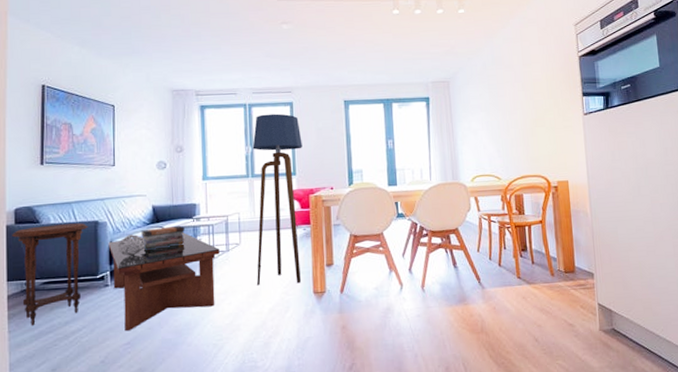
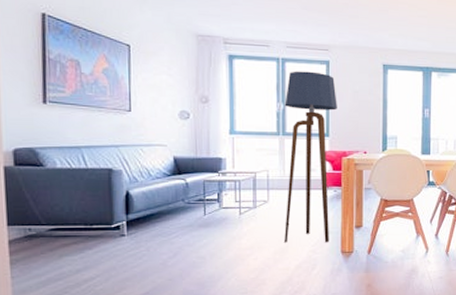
side table: present [12,223,88,326] -> none [11,169,101,273]
coffee table: present [108,232,220,332] -> none [124,186,246,282]
decorative ball: present [118,234,146,256] -> none [136,185,166,207]
book stack: present [140,225,185,251] -> none [160,179,209,203]

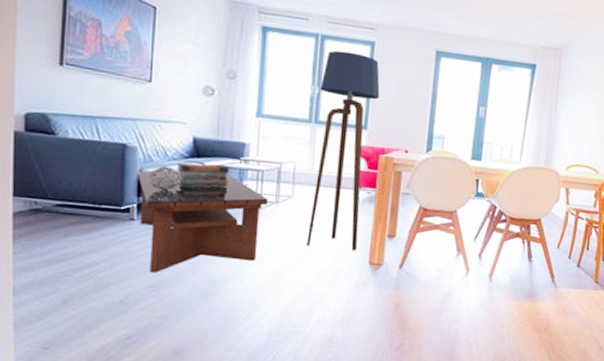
coffee table: none [124,186,246,282] -> present [137,170,268,273]
decorative ball: none [136,185,166,207] -> present [149,166,182,191]
book stack: none [160,179,209,203] -> present [176,163,229,188]

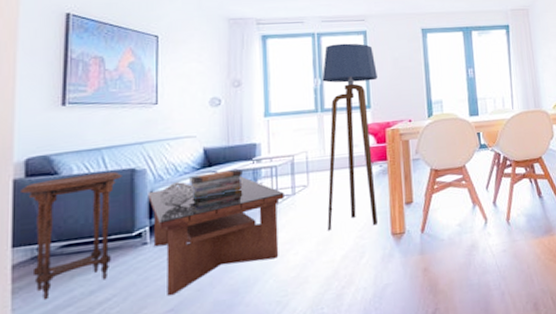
side table: none [21,138,114,251] -> present [21,172,122,301]

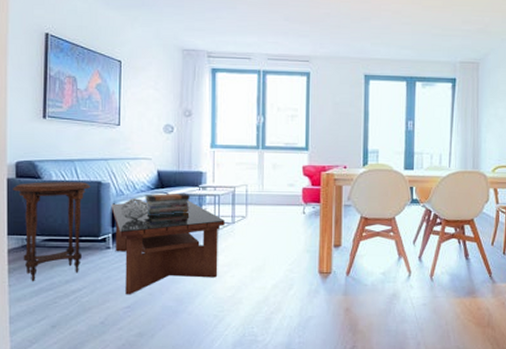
floor lamp: present [322,43,378,231] -> none [262,83,317,262]

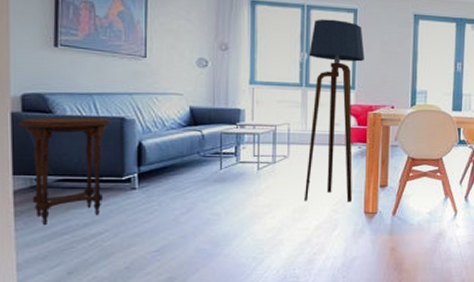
coffee table: present [111,200,225,295] -> none [136,139,265,238]
decorative ball: present [121,198,149,220] -> none [149,136,180,159]
book stack: present [144,192,190,216] -> none [174,130,226,155]
floor lamp: none [262,83,317,262] -> present [305,19,365,202]

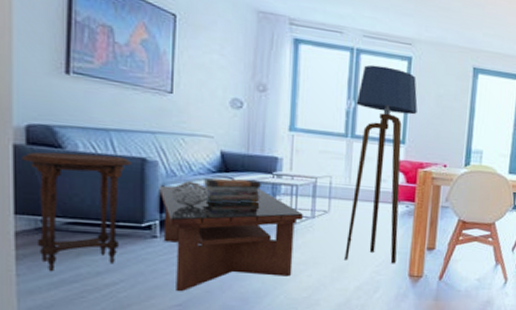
coffee table: none [136,139,265,238] -> present [159,185,303,292]
decorative ball: none [149,136,180,159] -> present [173,181,209,207]
book stack: none [174,130,226,155] -> present [202,178,261,204]

